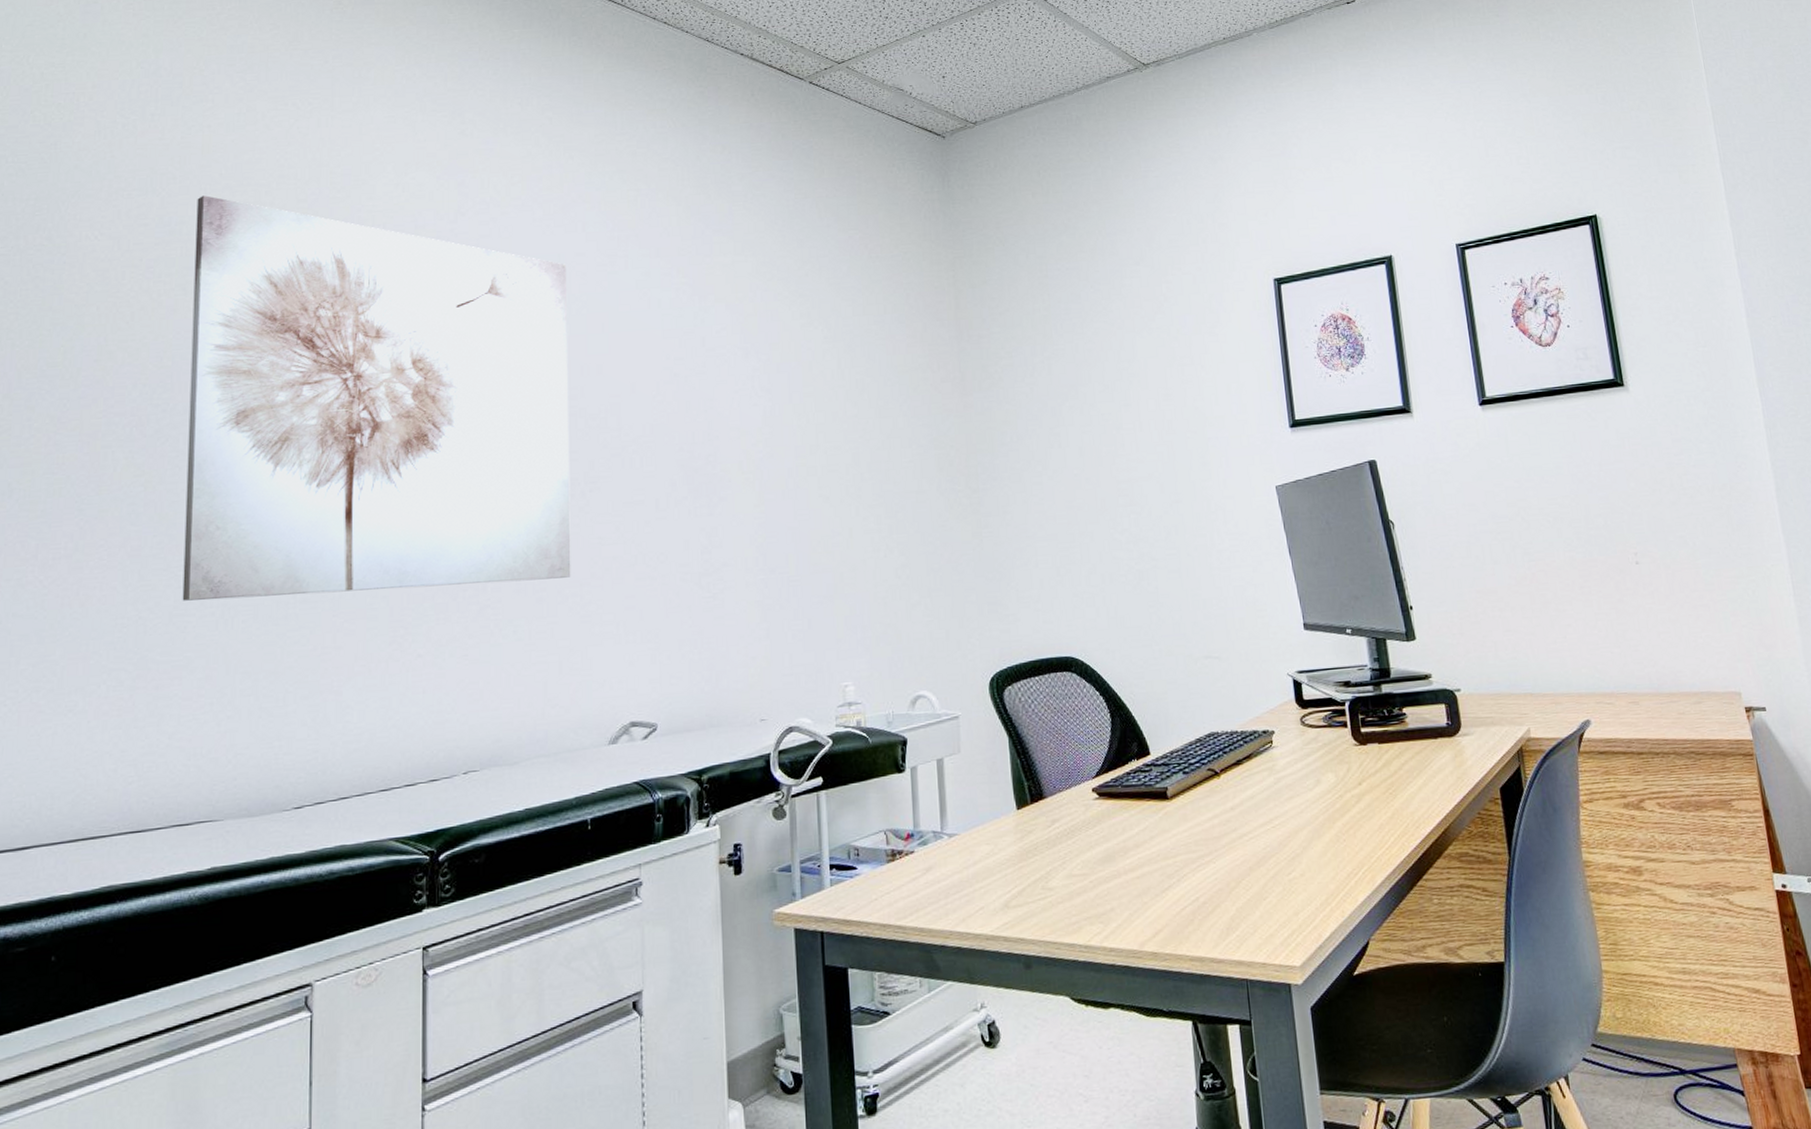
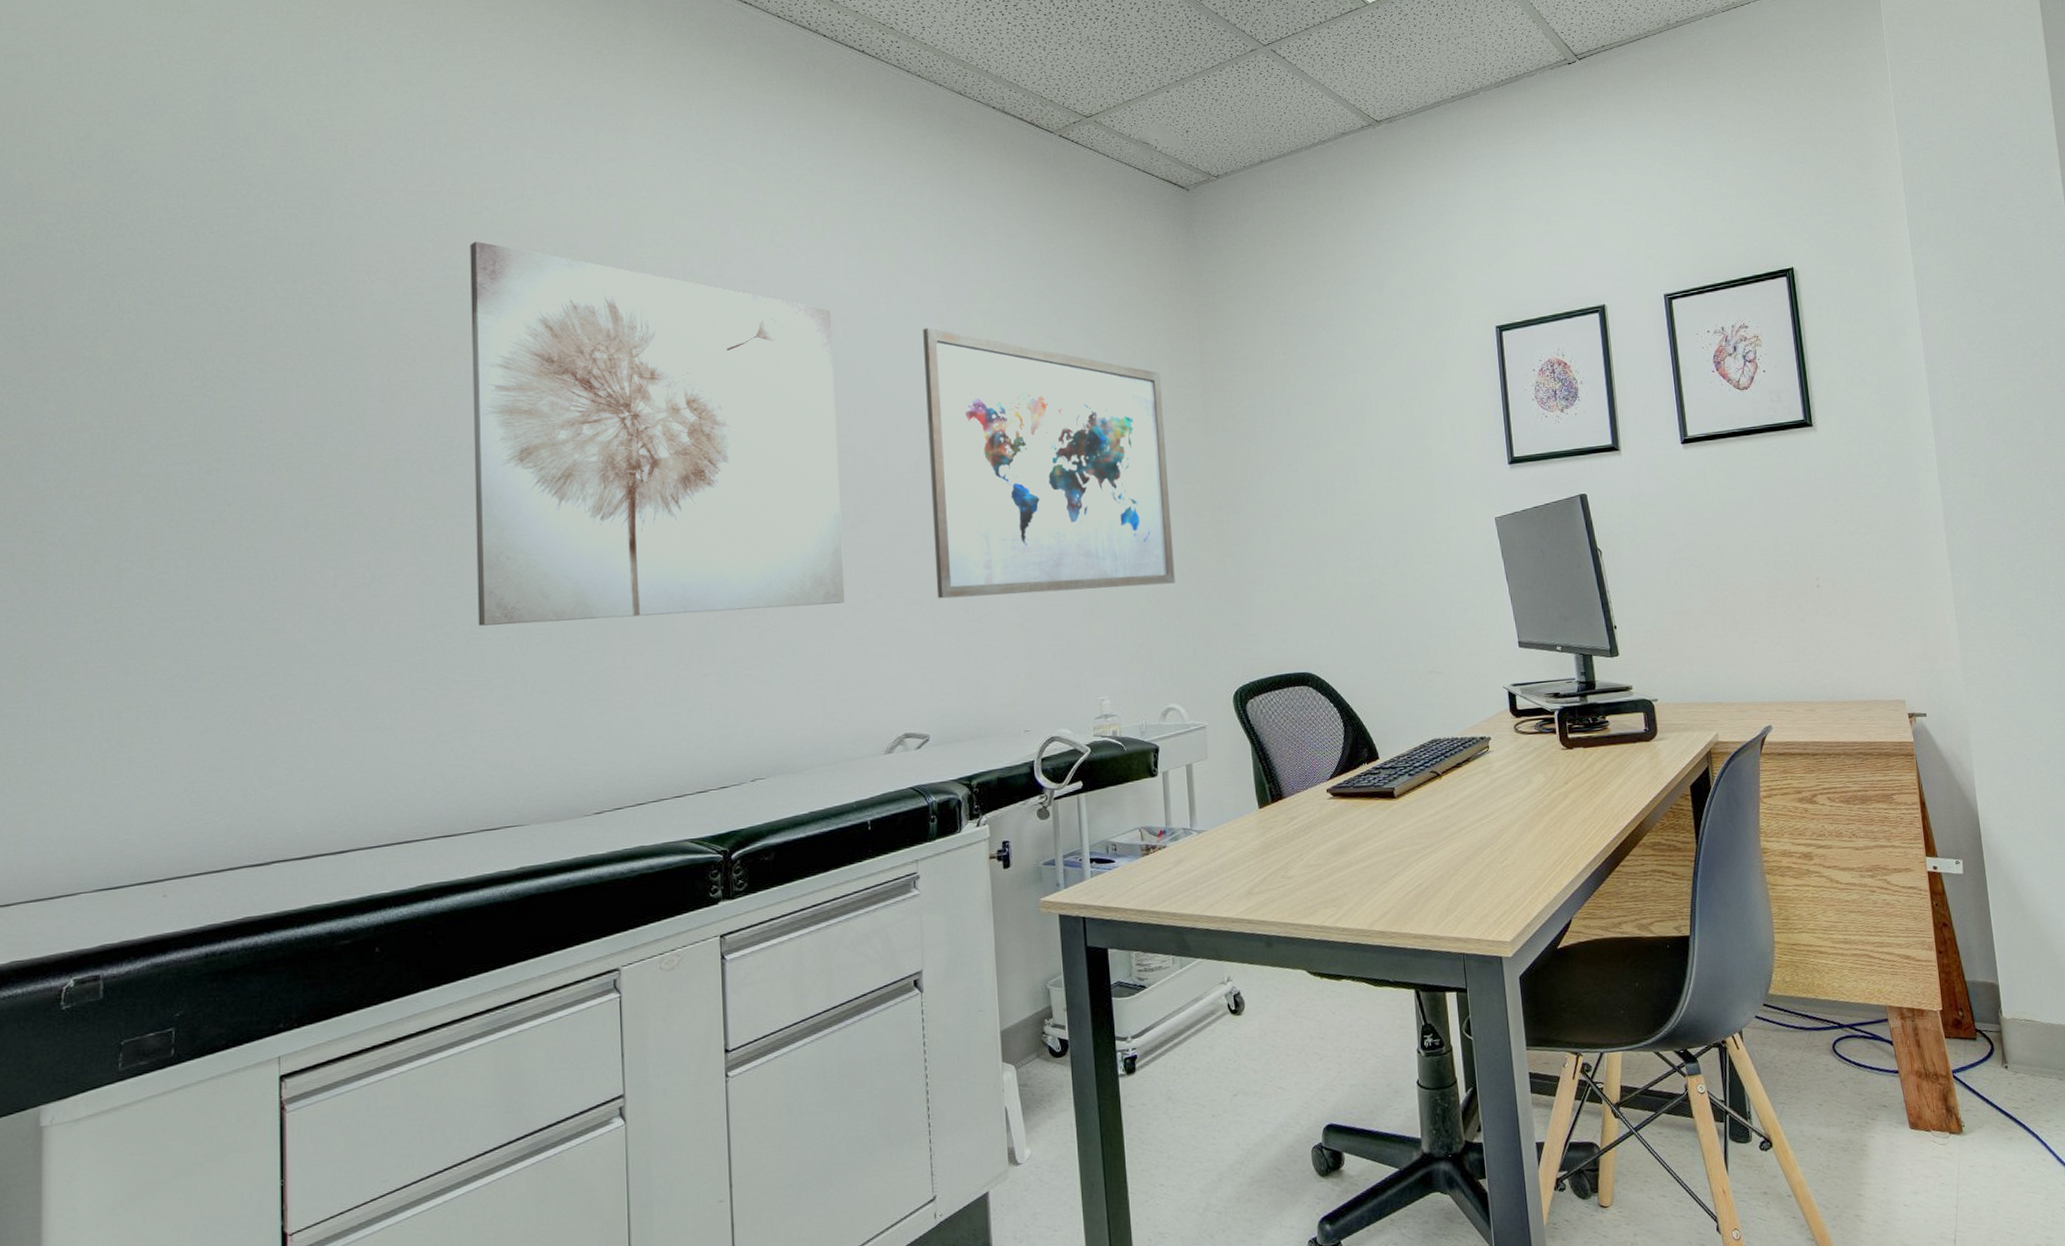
wall art: none [662,282,927,574] -> present [923,327,1176,599]

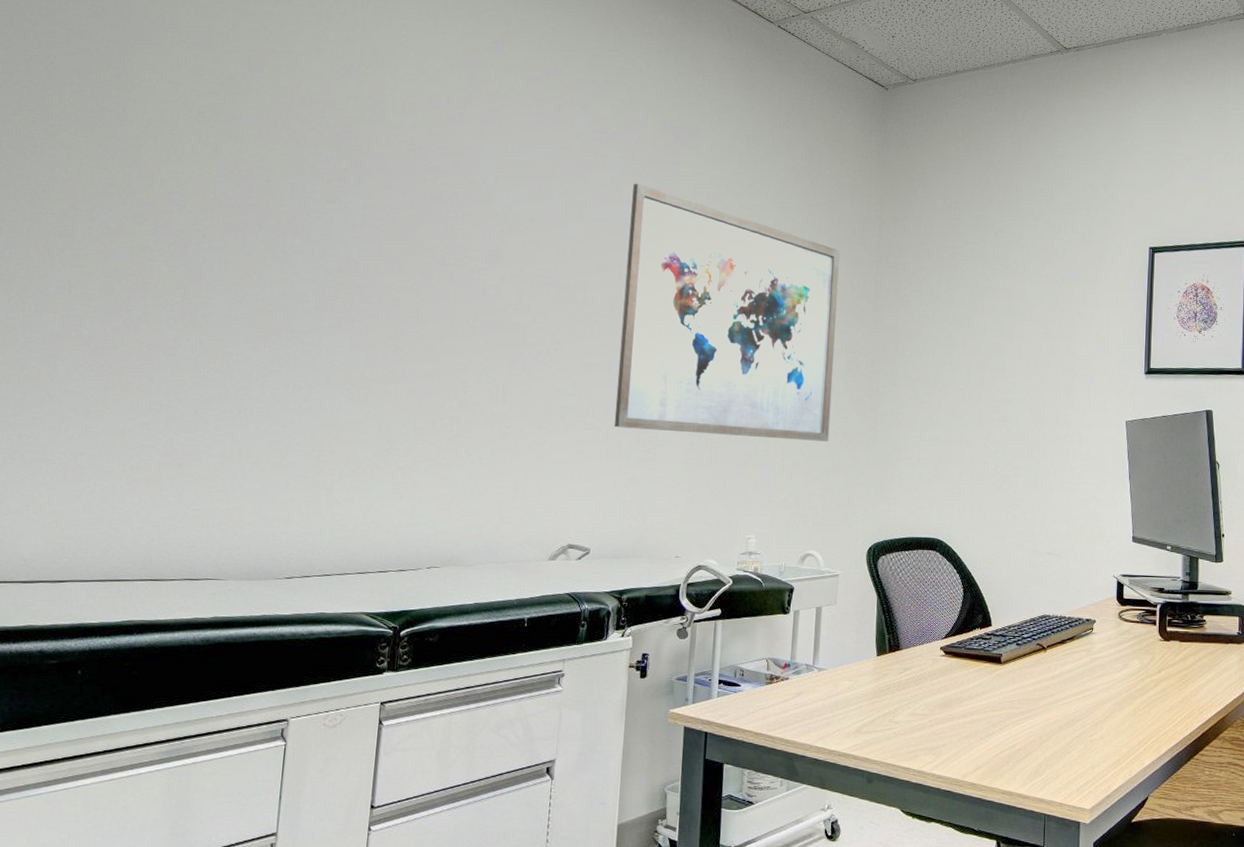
wall art: present [470,241,845,626] -> none [207,56,554,420]

